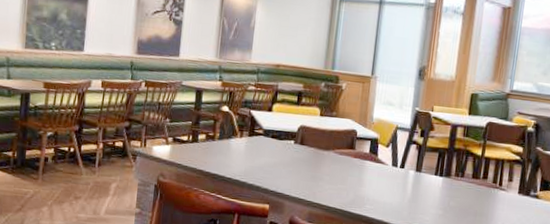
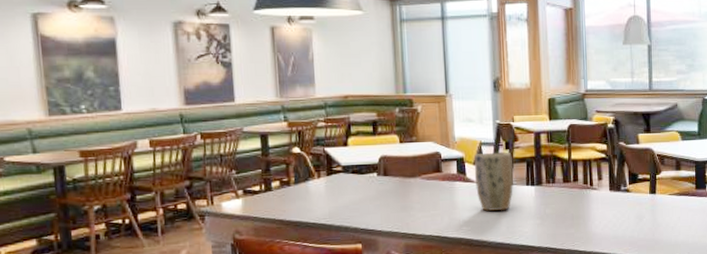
plant pot: none [385,136,426,196] -> present [474,152,513,211]

